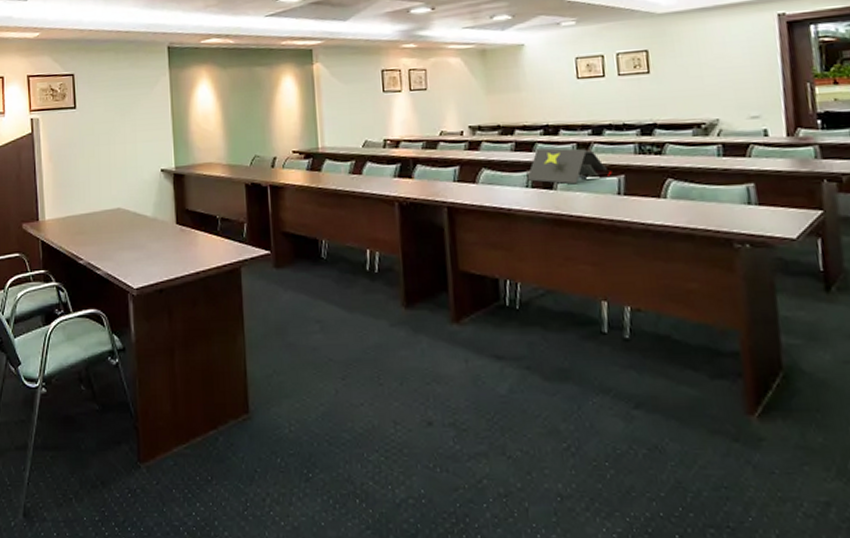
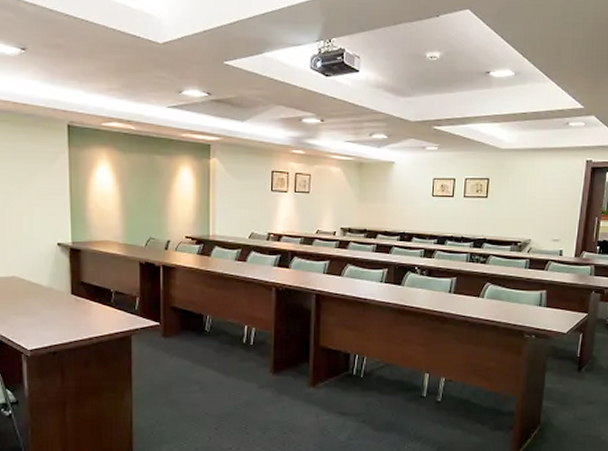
laptop: present [527,148,612,185] -> none [382,252,448,282]

